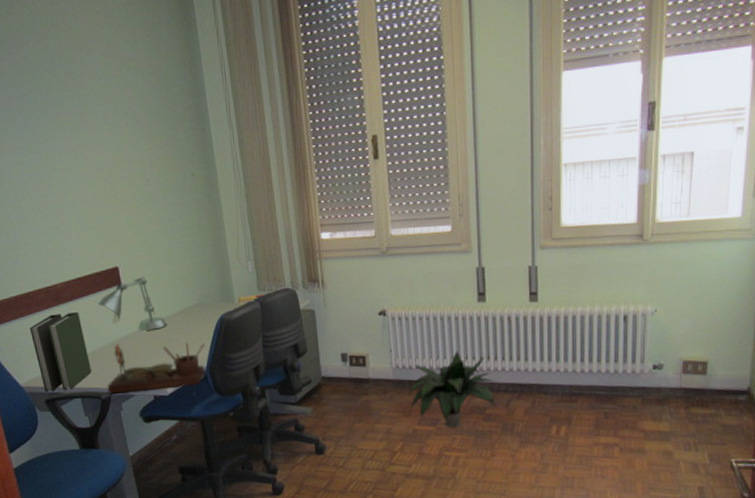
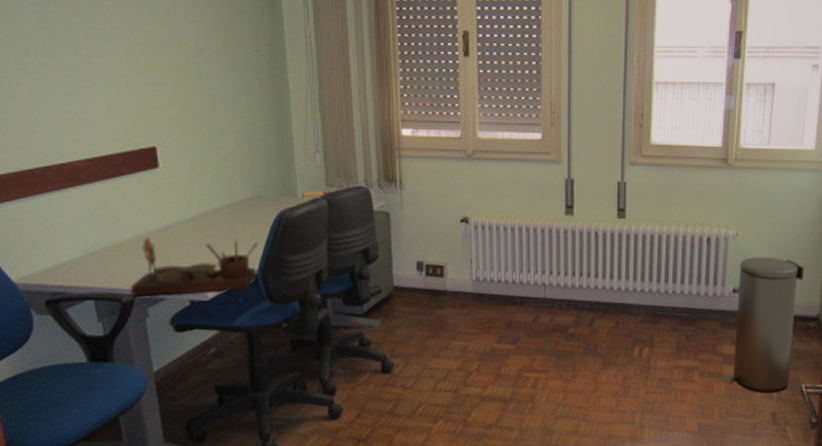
binder: present [29,311,92,392] -> none [31,195,111,291]
desk lamp: present [95,277,167,332] -> none [123,161,213,225]
potted plant: present [408,351,497,428] -> none [488,265,581,347]
pedal bin: none [645,331,732,468] -> present [723,257,804,393]

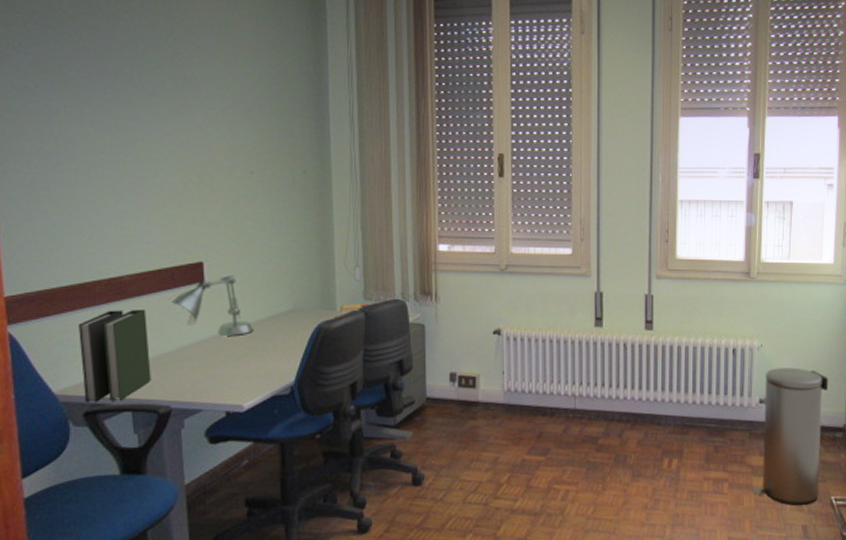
binder: none [31,195,111,291] -> present [77,309,151,403]
desk lamp: none [123,161,213,225] -> present [169,275,253,337]
desk organizer: present [130,237,259,297] -> none [168,349,297,408]

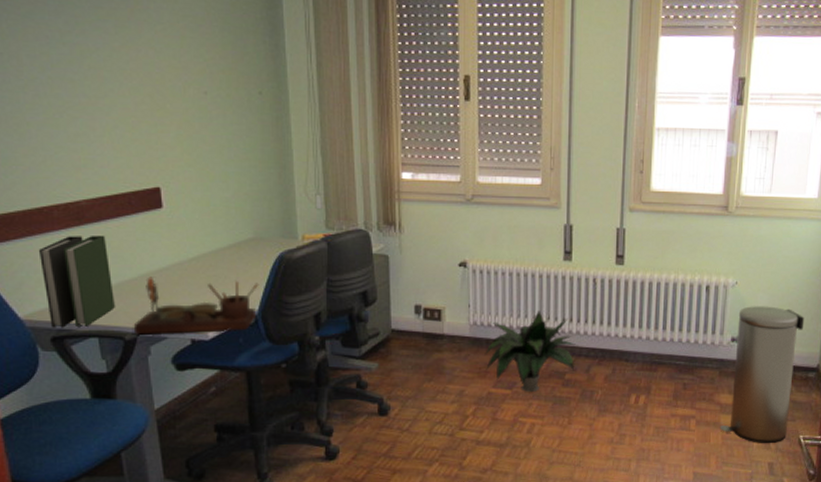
desk organizer: none [168,349,297,408] -> present [133,276,259,335]
desk lamp: present [169,275,253,337] -> none [127,202,215,265]
potted plant: none [519,376,611,458] -> present [485,310,578,392]

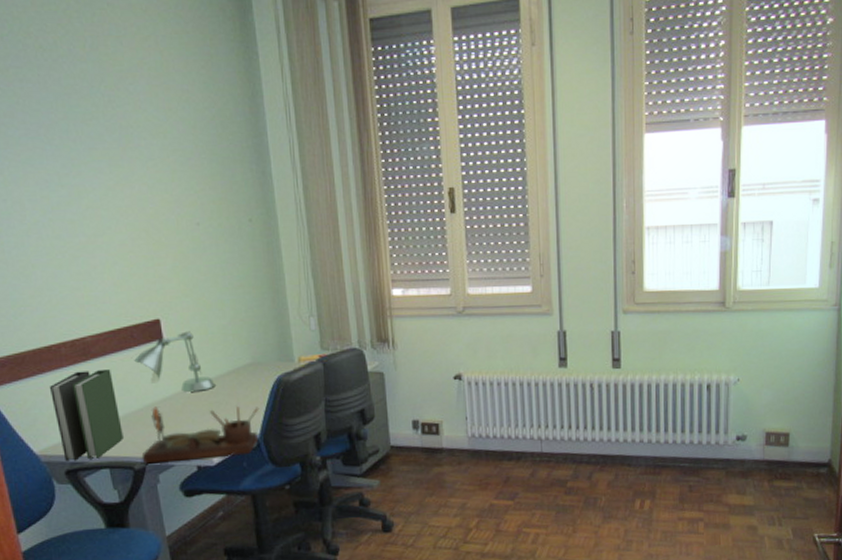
desk lamp: none [127,202,215,265] -> present [131,331,215,393]
potted plant: present [485,310,578,392] -> none [484,419,579,502]
pedal bin: present [720,306,805,443] -> none [729,402,812,544]

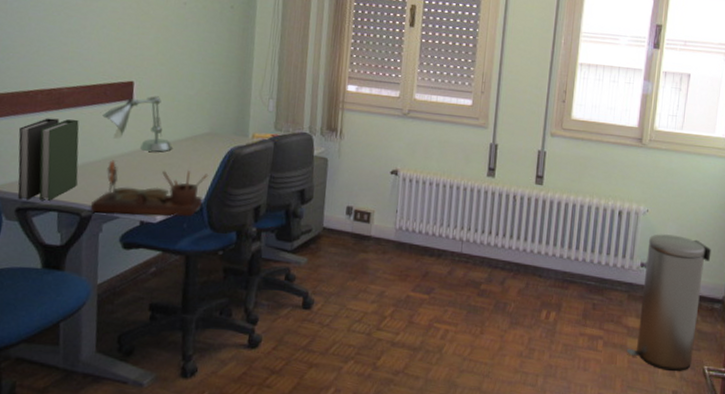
pedal bin: none [729,402,812,544] -> present [626,234,712,371]

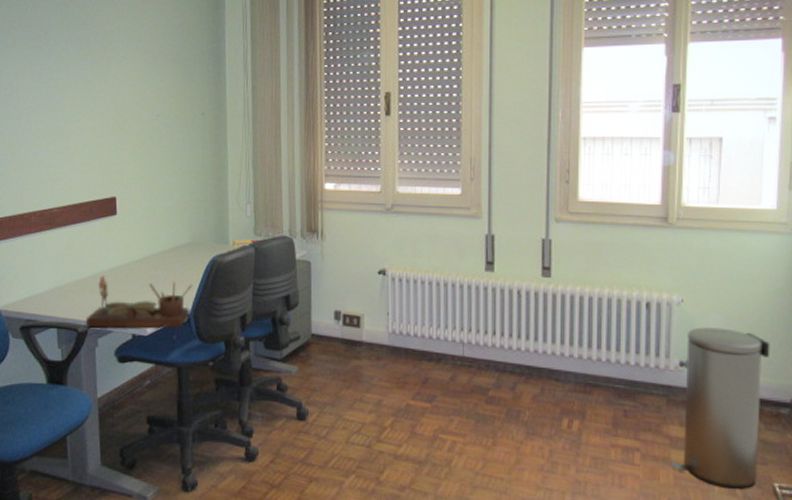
binder: present [18,118,79,201] -> none [17,237,73,318]
desk lamp: present [100,96,172,153] -> none [88,209,157,266]

